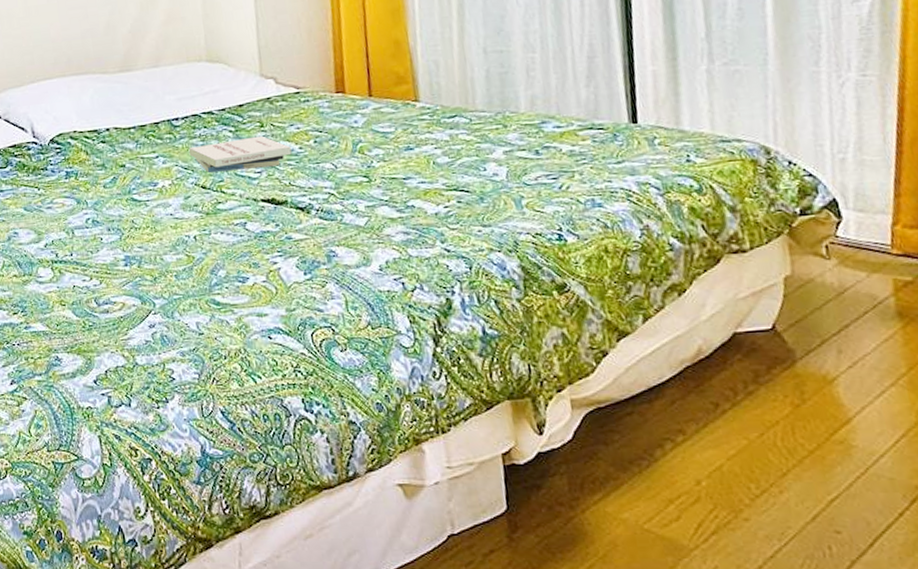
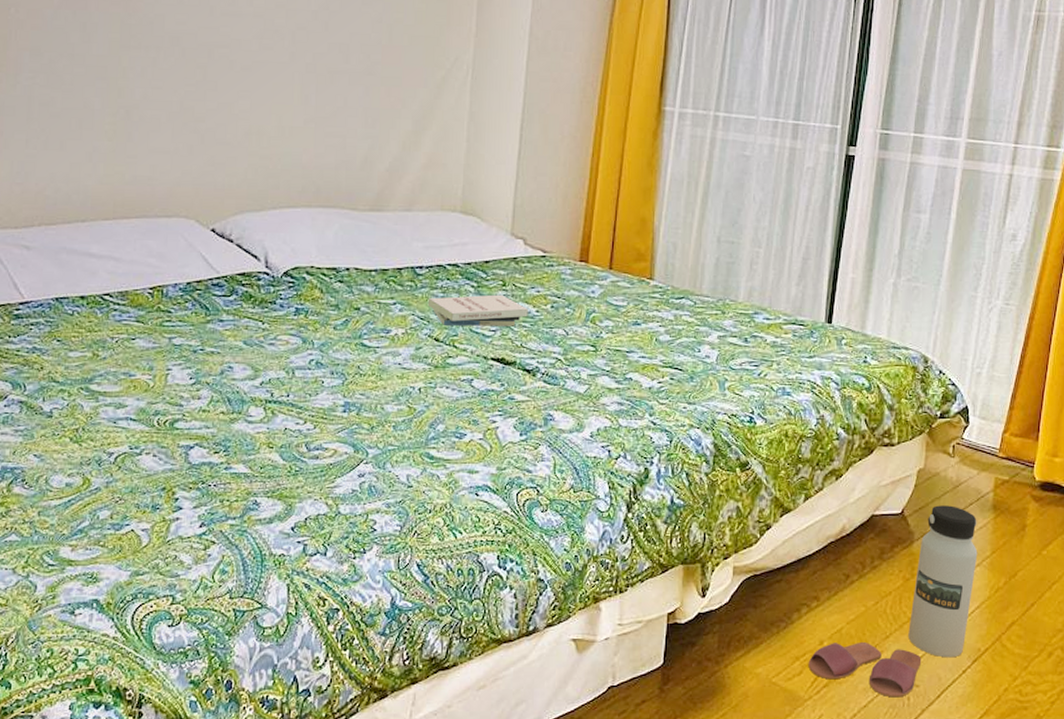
slippers: none [685,481,838,547] -> present [808,643,922,698]
water bottle: none [806,316,895,498] -> present [908,505,978,658]

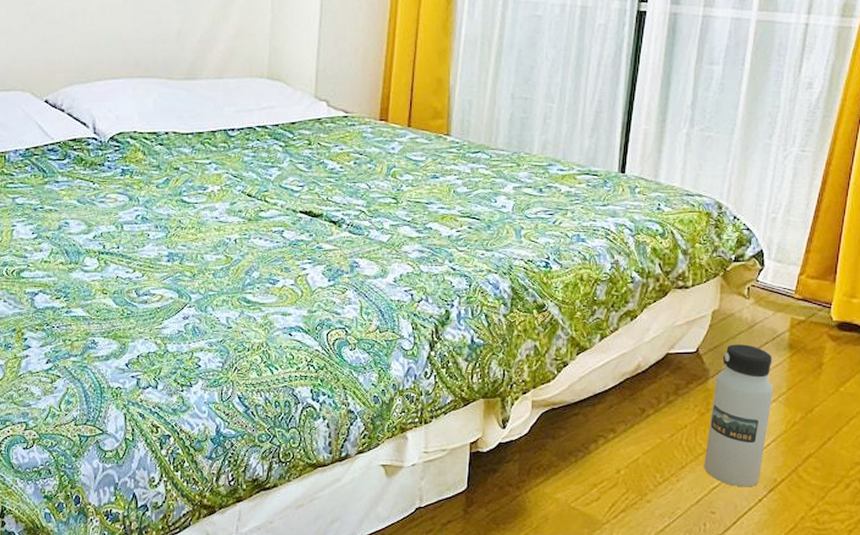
books: present [427,294,528,327] -> none [240,153,333,182]
slippers: present [808,643,922,698] -> none [605,472,718,523]

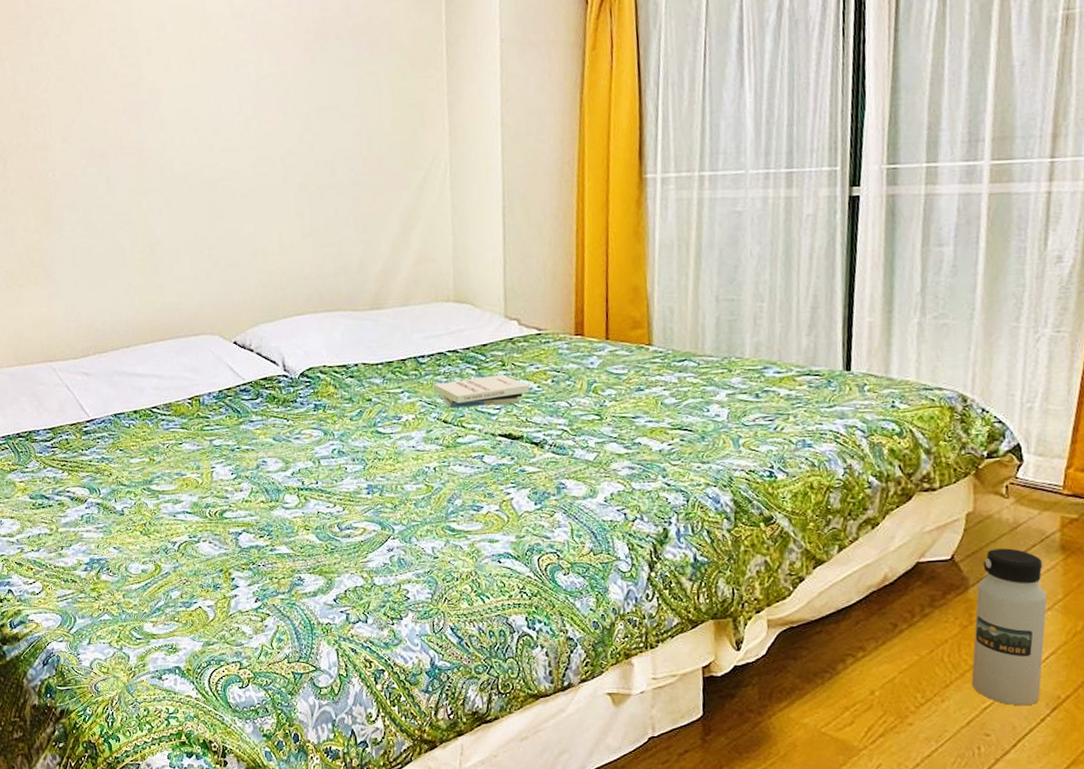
books: none [240,153,333,182] -> present [432,374,530,408]

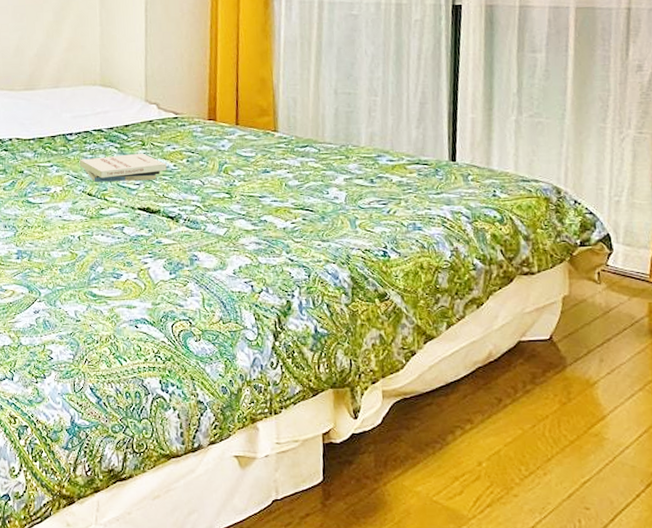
water bottle: present [971,548,1048,706] -> none [571,331,639,482]

